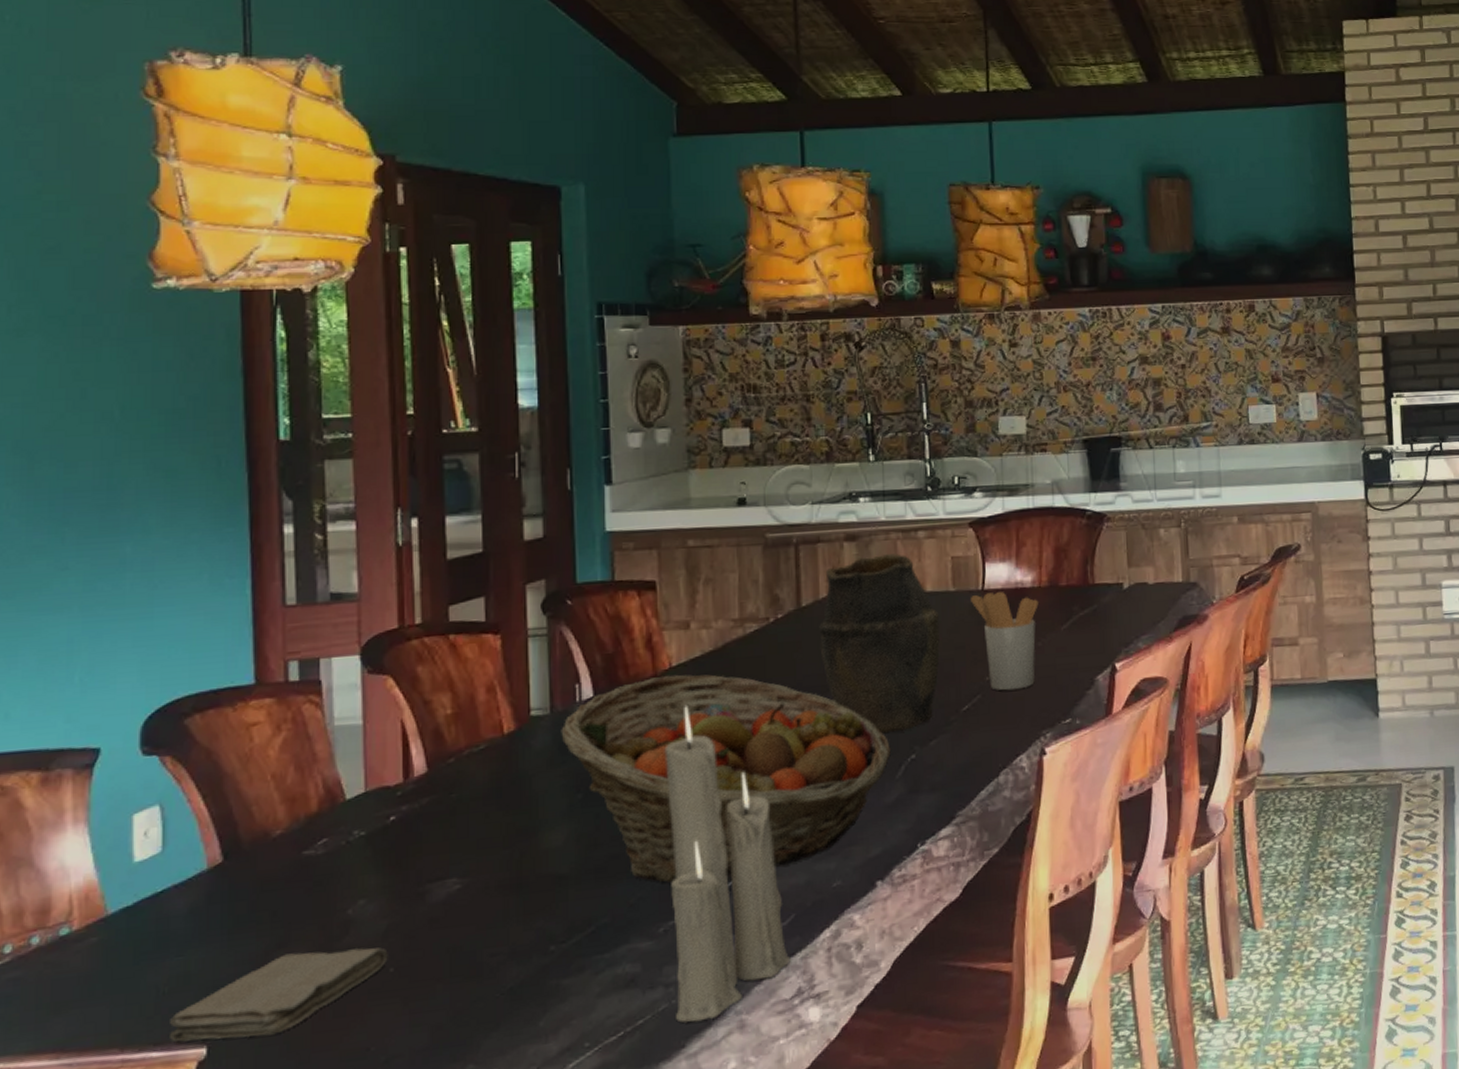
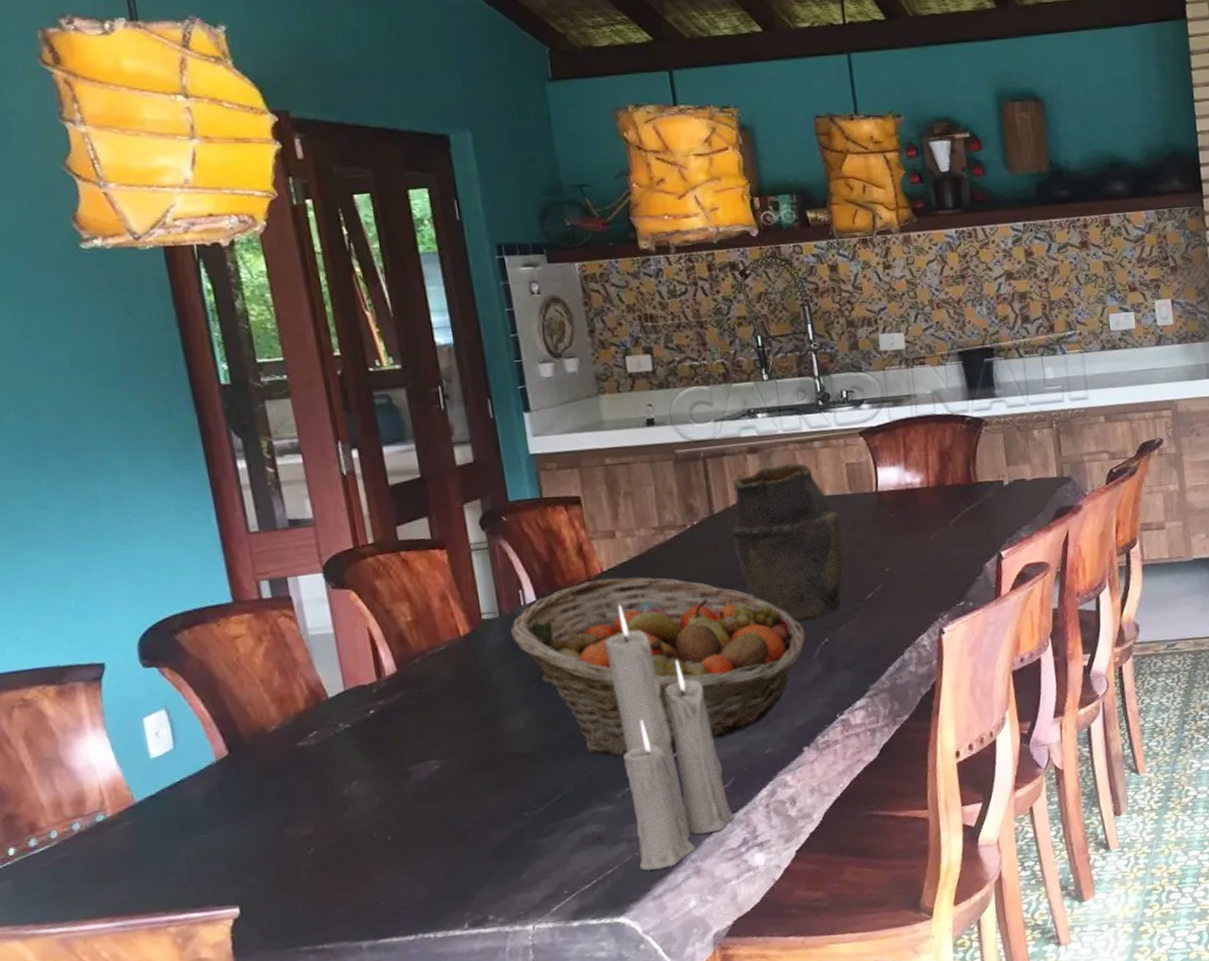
washcloth: present [170,947,388,1043] -> none [204,820,385,905]
utensil holder: present [969,591,1039,691] -> none [865,492,930,580]

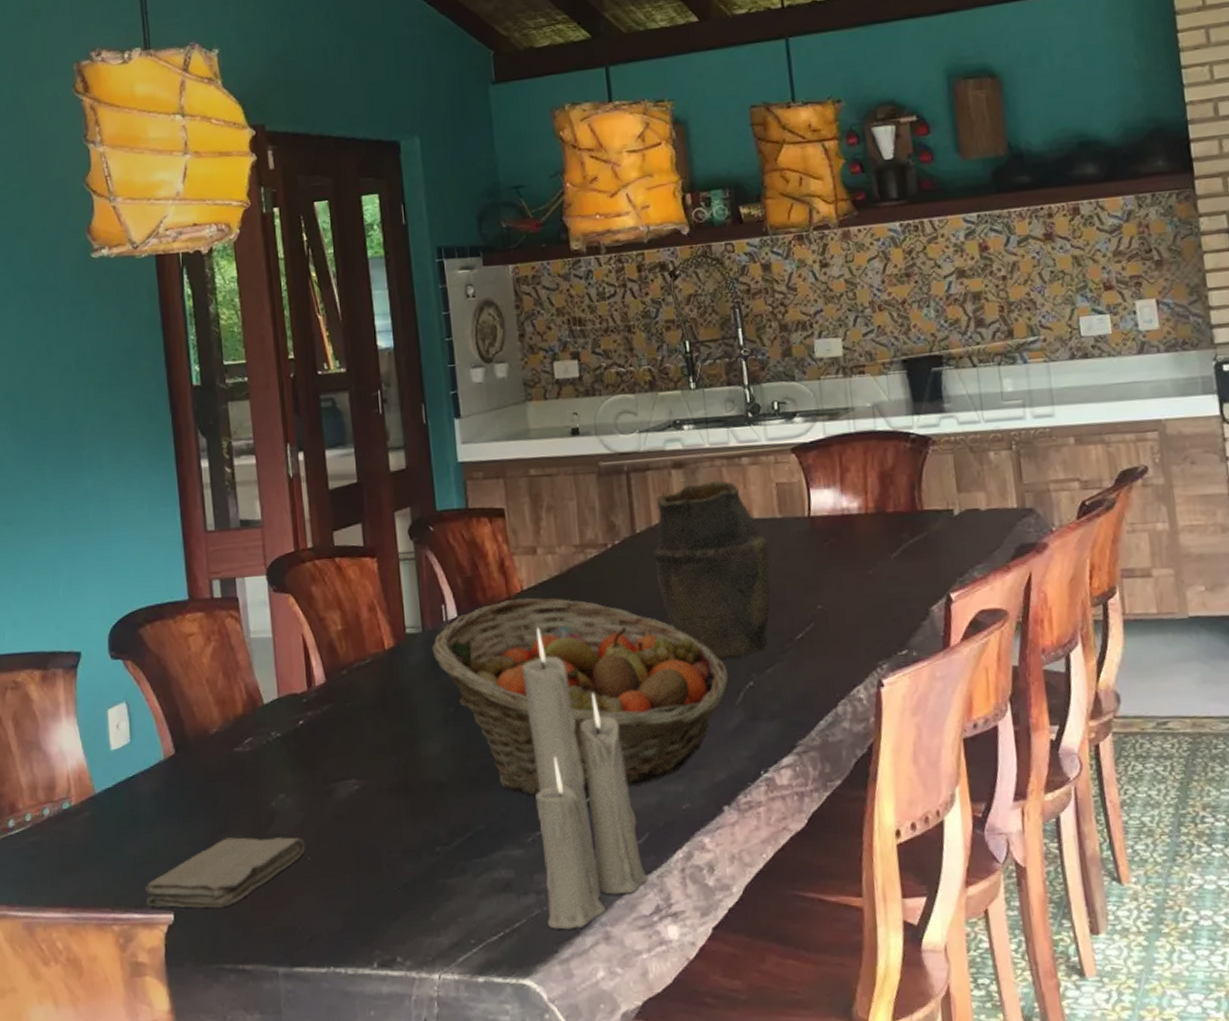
washcloth: none [204,820,385,905] -> present [145,837,306,909]

